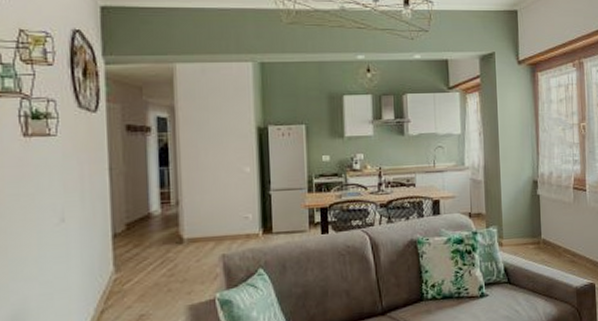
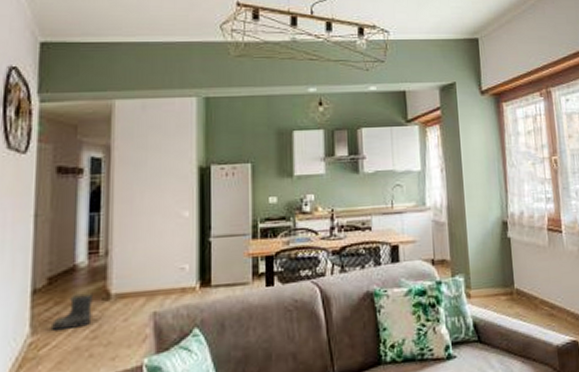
boots: none [131,237,168,268] -> present [50,292,93,330]

